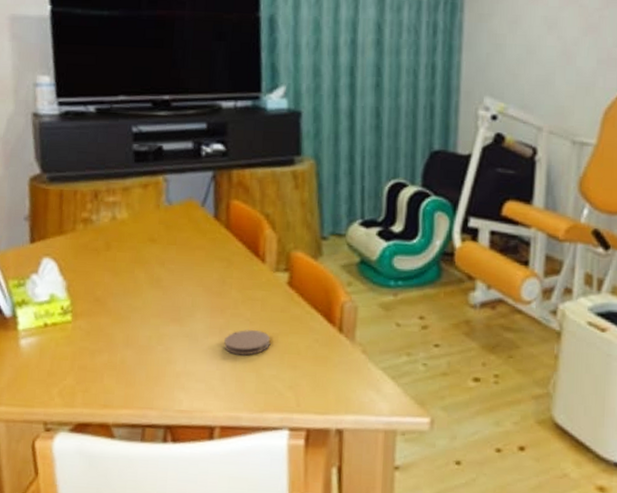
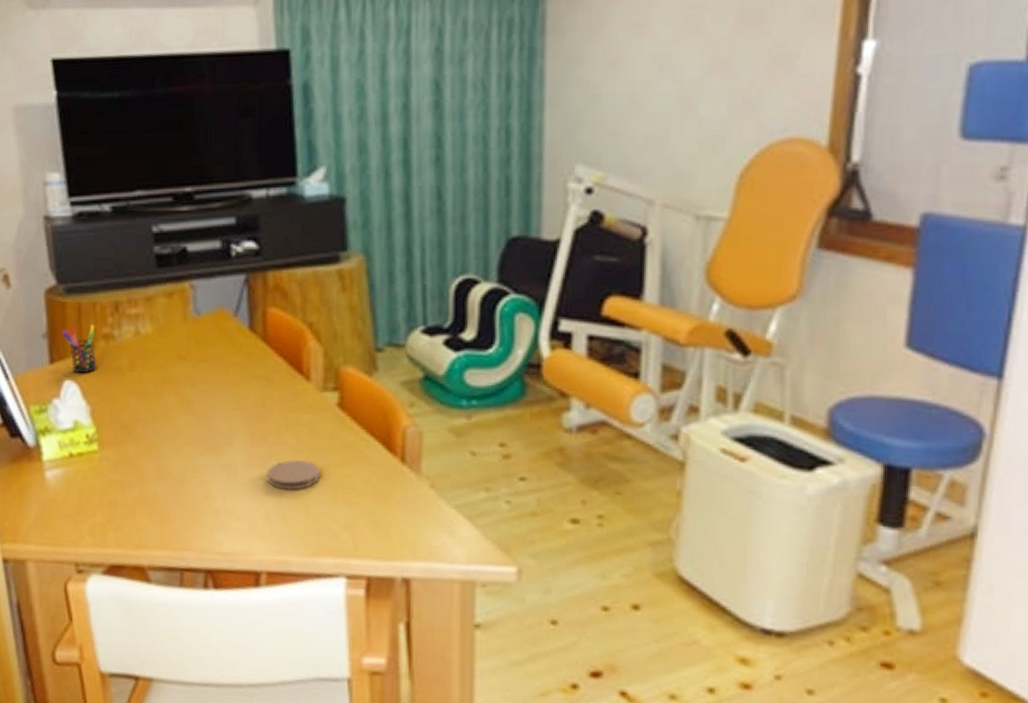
pen holder: none [43,210,75,253] -> present [61,325,97,374]

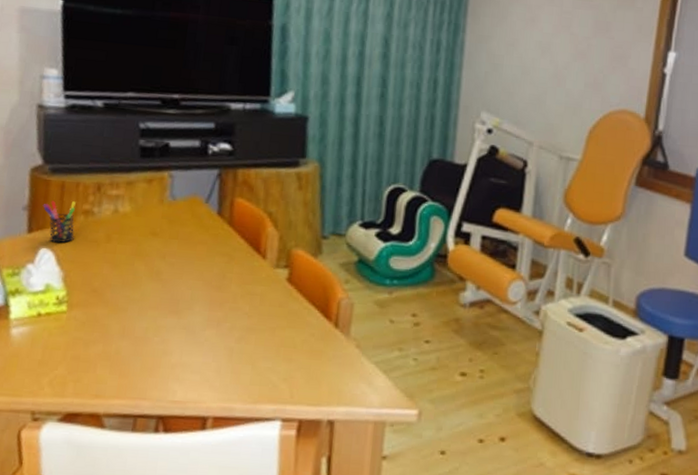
coaster: present [267,460,321,490] -> none [221,323,268,348]

